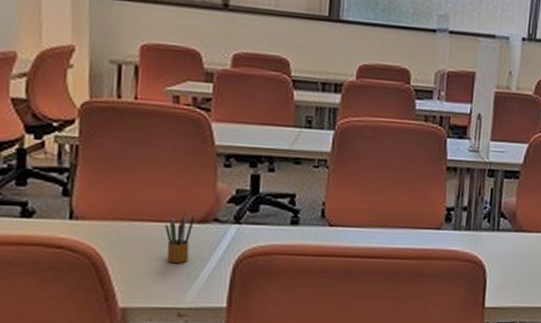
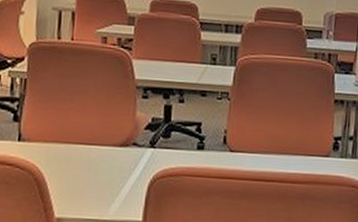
pencil box: present [165,213,194,264] -> none [93,137,117,182]

